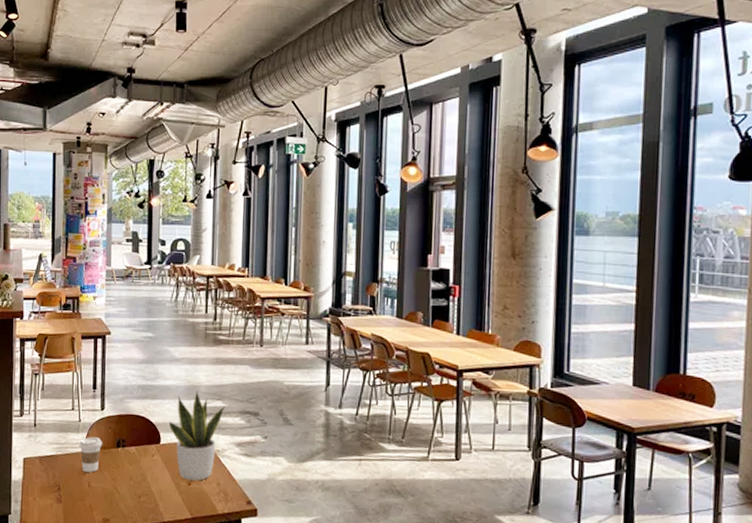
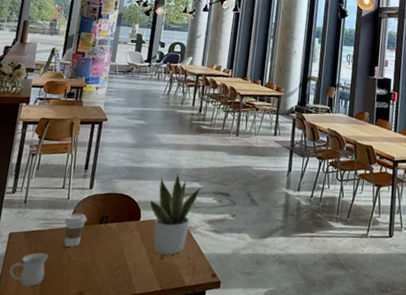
mug: none [30,478,67,514] -> present [9,252,48,287]

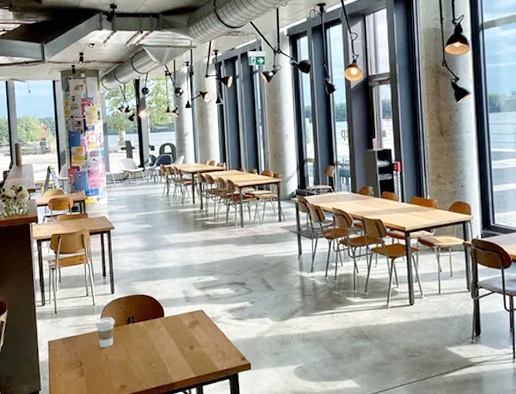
mug: present [9,252,48,287] -> none [56,355,88,386]
potted plant: present [149,173,201,255] -> none [170,269,216,345]

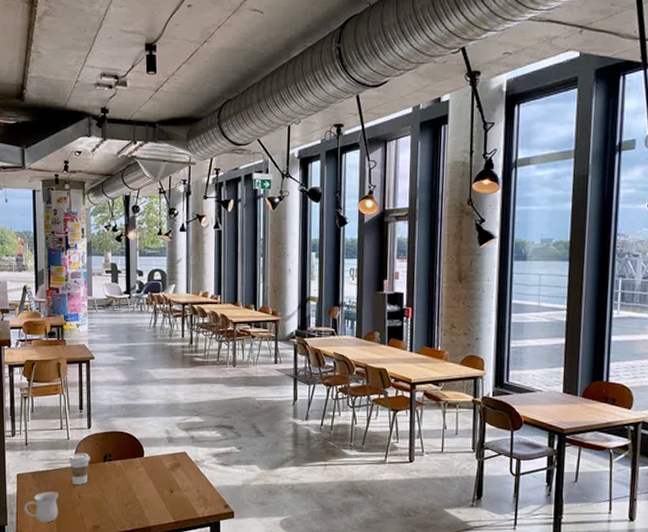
mug: none [56,355,88,386] -> present [24,491,59,523]

